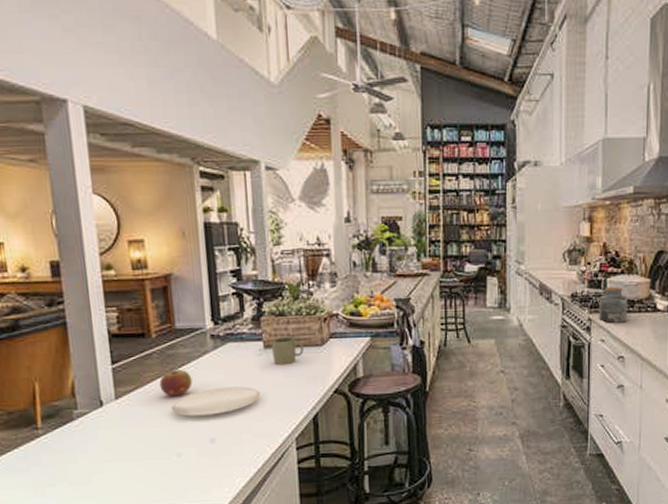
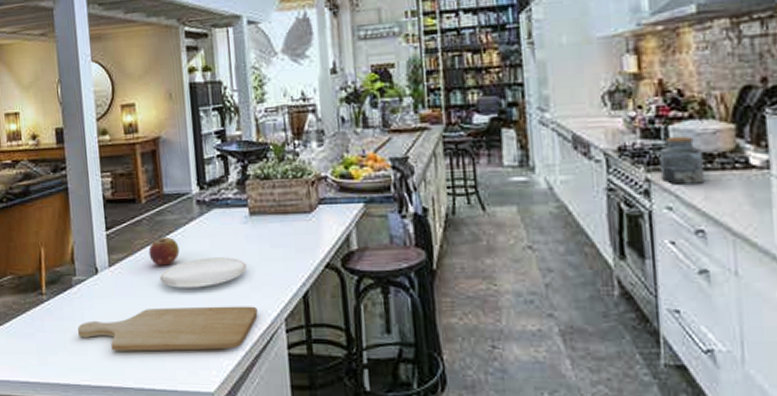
chopping board: none [80,429,270,478] -> present [78,306,258,351]
mug: present [271,336,304,364] -> none [257,202,291,233]

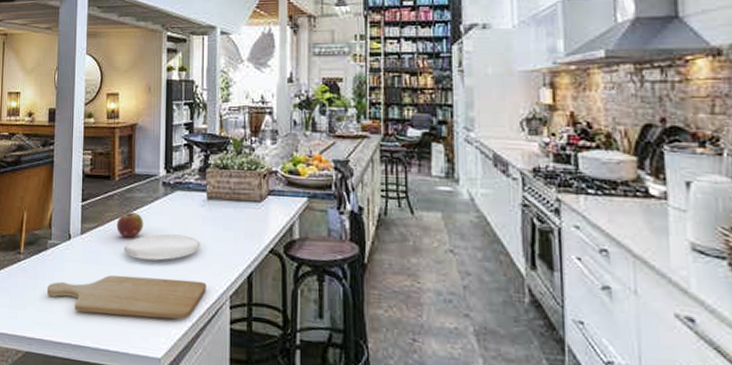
jar: present [658,136,705,185] -> none [568,162,609,207]

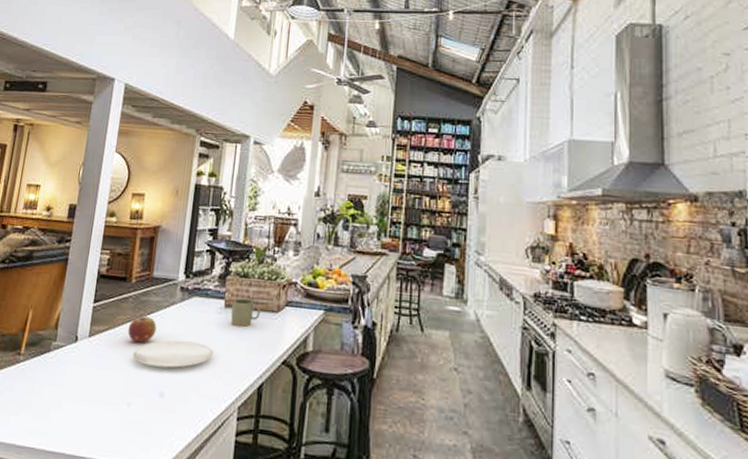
chopping board: present [47,275,206,320] -> none [45,381,215,430]
mug: none [213,189,243,218] -> present [230,298,260,327]

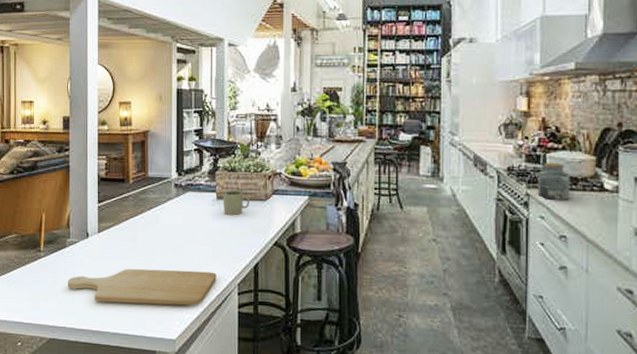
chopping board: none [45,381,215,430] -> present [68,268,217,306]
fruit: present [127,316,157,343] -> none [132,212,157,235]
plate: present [132,340,214,368] -> none [139,230,212,255]
jar: none [564,291,598,334] -> present [537,162,571,200]

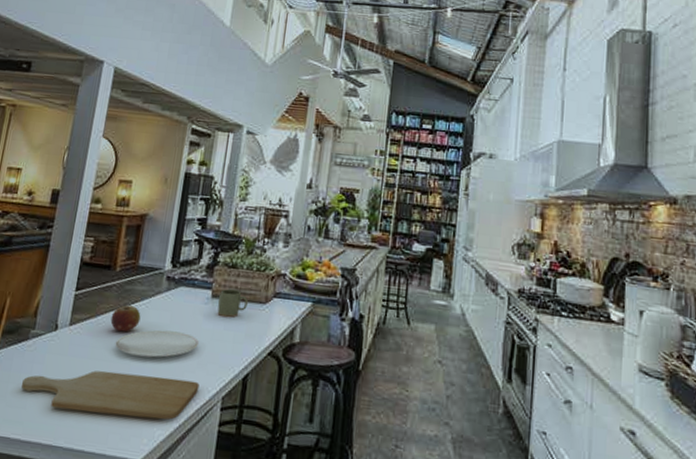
fruit: none [132,212,157,235] -> present [110,305,141,333]
plate: none [139,230,212,255] -> present [115,329,200,358]
jar: present [537,162,571,200] -> none [546,287,579,329]

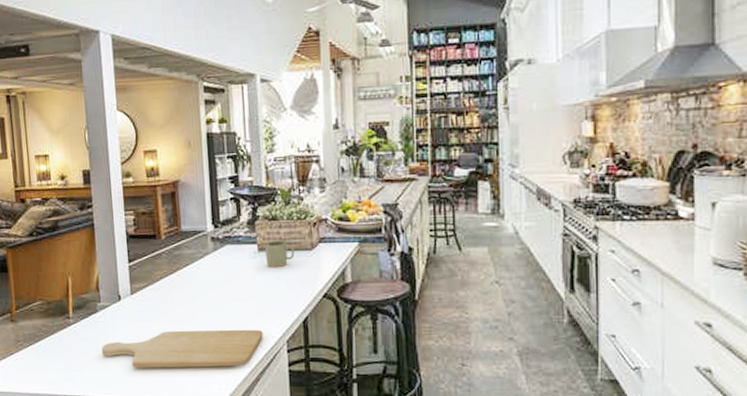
fruit: present [110,305,141,333] -> none [167,269,195,294]
plate: present [115,329,200,358] -> none [176,287,255,314]

